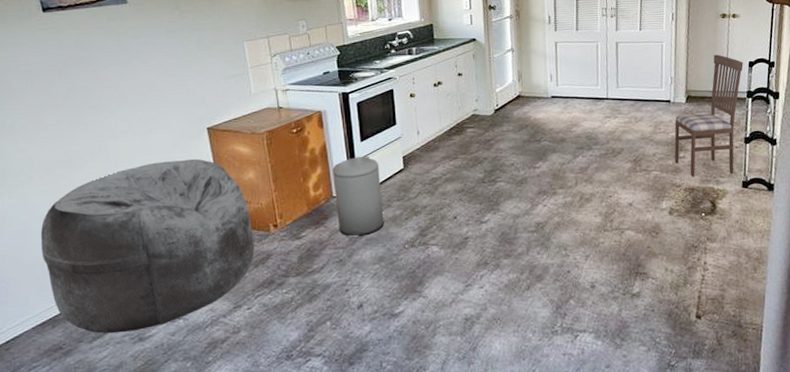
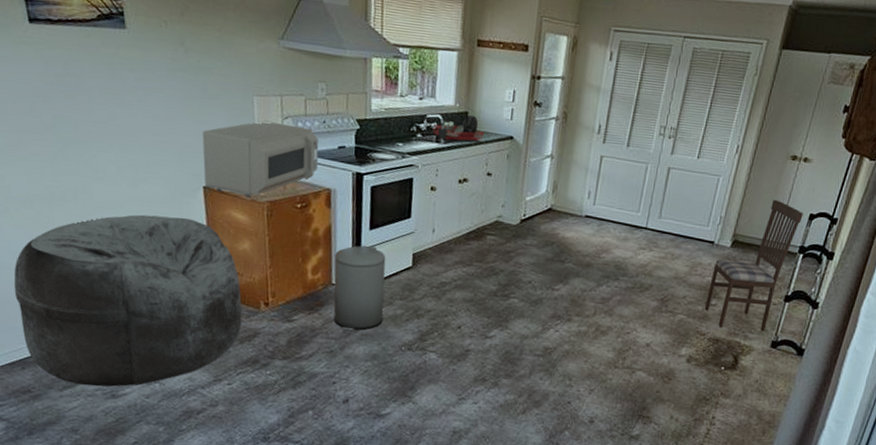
microwave: none [202,60,308,131] -> present [202,120,319,198]
dish rack: none [403,27,450,53] -> present [432,115,484,143]

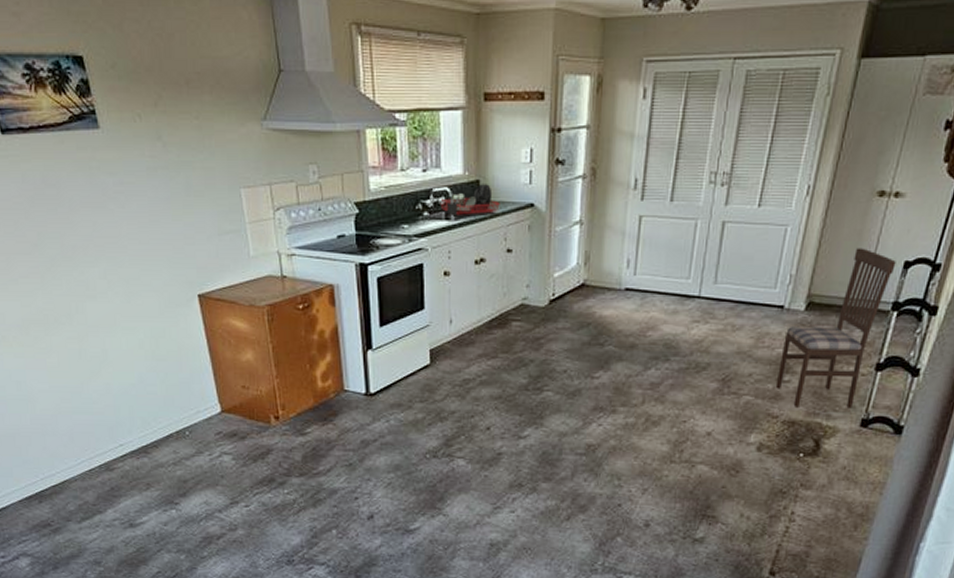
bean bag chair: present [14,214,243,387] -> none [19,330,253,516]
microwave: present [202,120,319,198] -> none [191,215,318,303]
pedal bin: present [334,245,386,331] -> none [345,344,403,441]

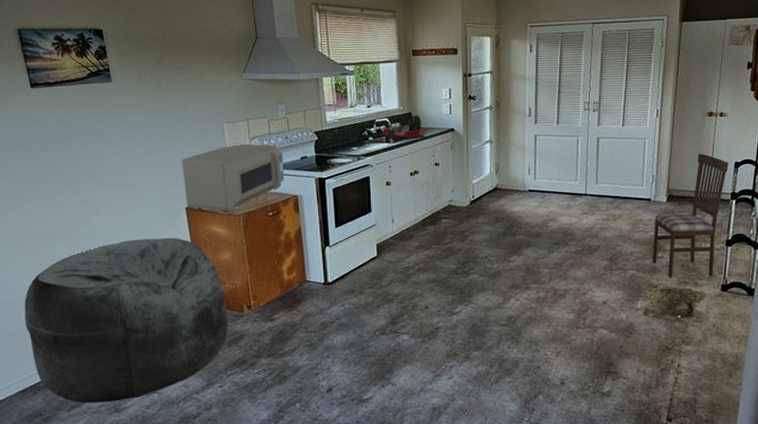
bean bag chair: none [19,330,253,516] -> present [25,237,228,403]
microwave: none [191,215,318,303] -> present [182,143,285,212]

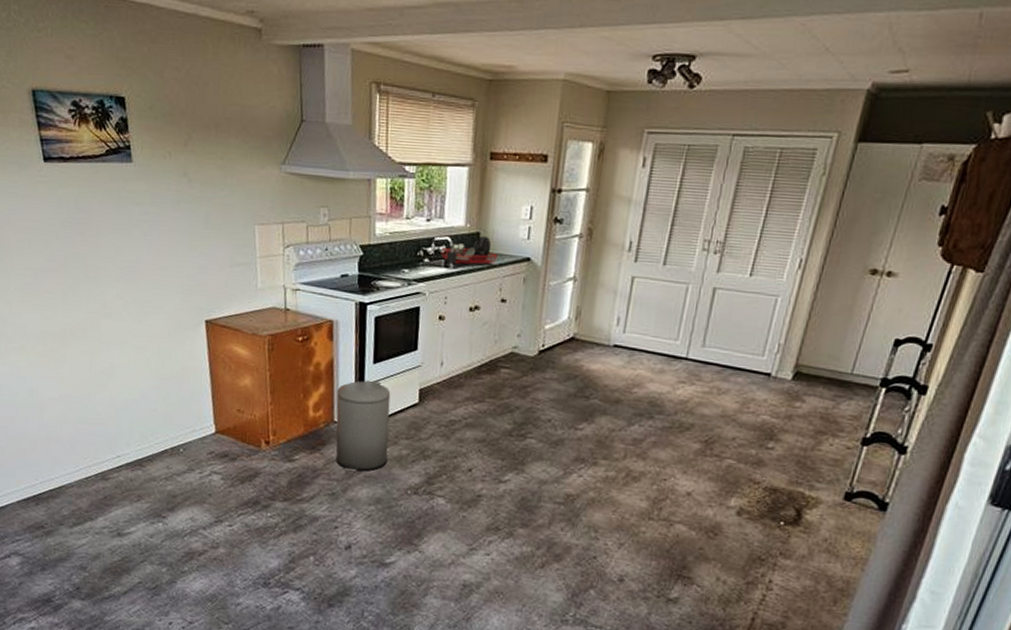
bean bag chair: present [25,237,228,403] -> none [29,350,243,525]
microwave: present [182,143,285,212] -> none [204,250,321,331]
pedal bin: none [307,242,356,323] -> present [336,380,391,472]
dining chair: present [652,153,729,278] -> none [758,322,886,481]

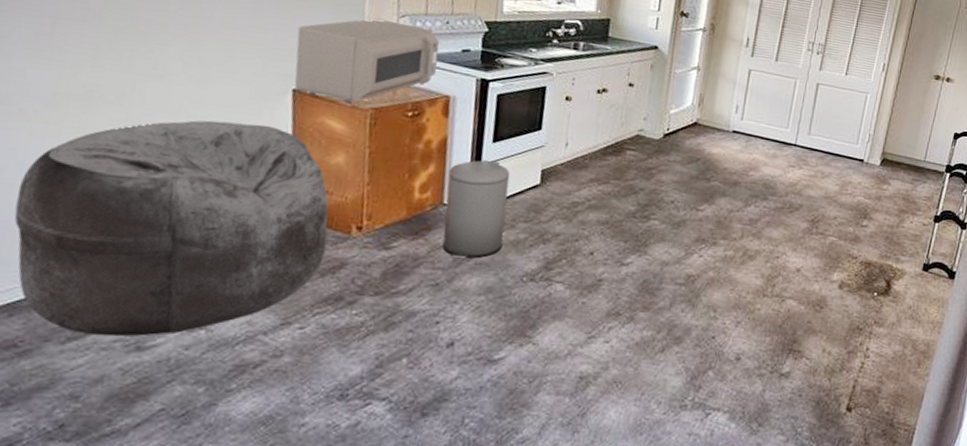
bean bag chair: none [29,350,243,525] -> present [14,120,329,337]
microwave: none [204,250,321,331] -> present [294,18,440,104]
dish rack: present [440,236,498,267] -> none [570,22,627,52]

